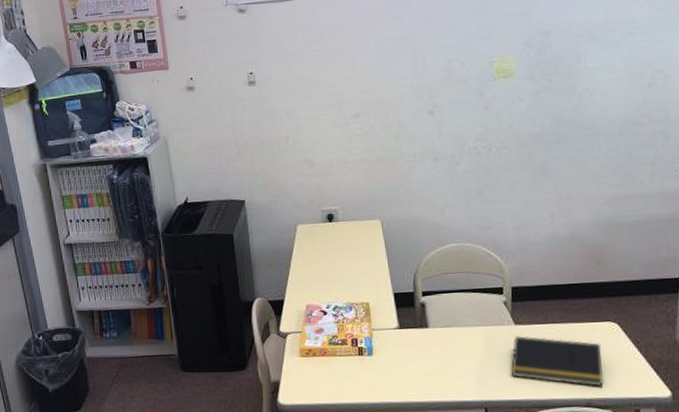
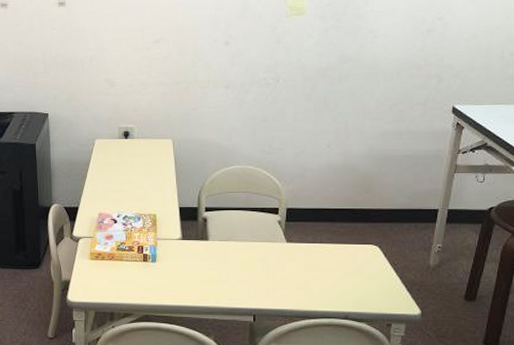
notepad: present [511,336,604,387] -> none [280,253,362,303]

